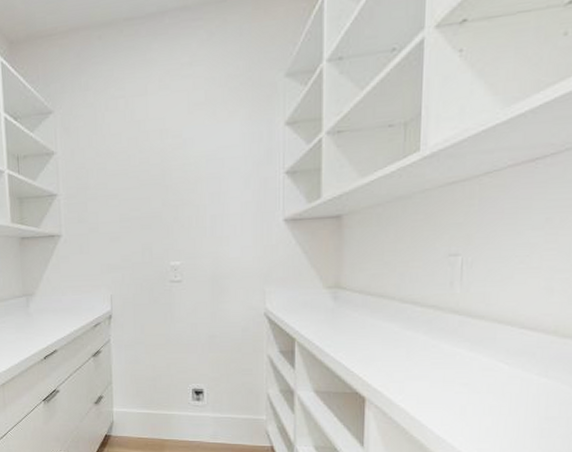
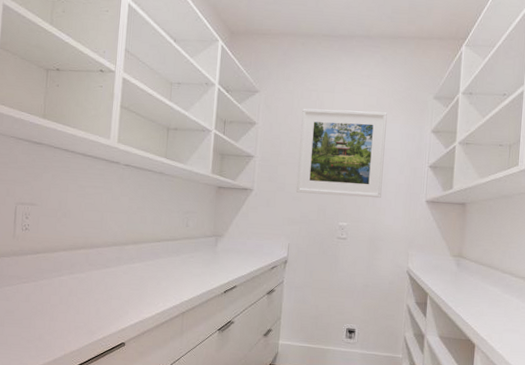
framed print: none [109,108,222,232] -> present [295,108,387,199]

